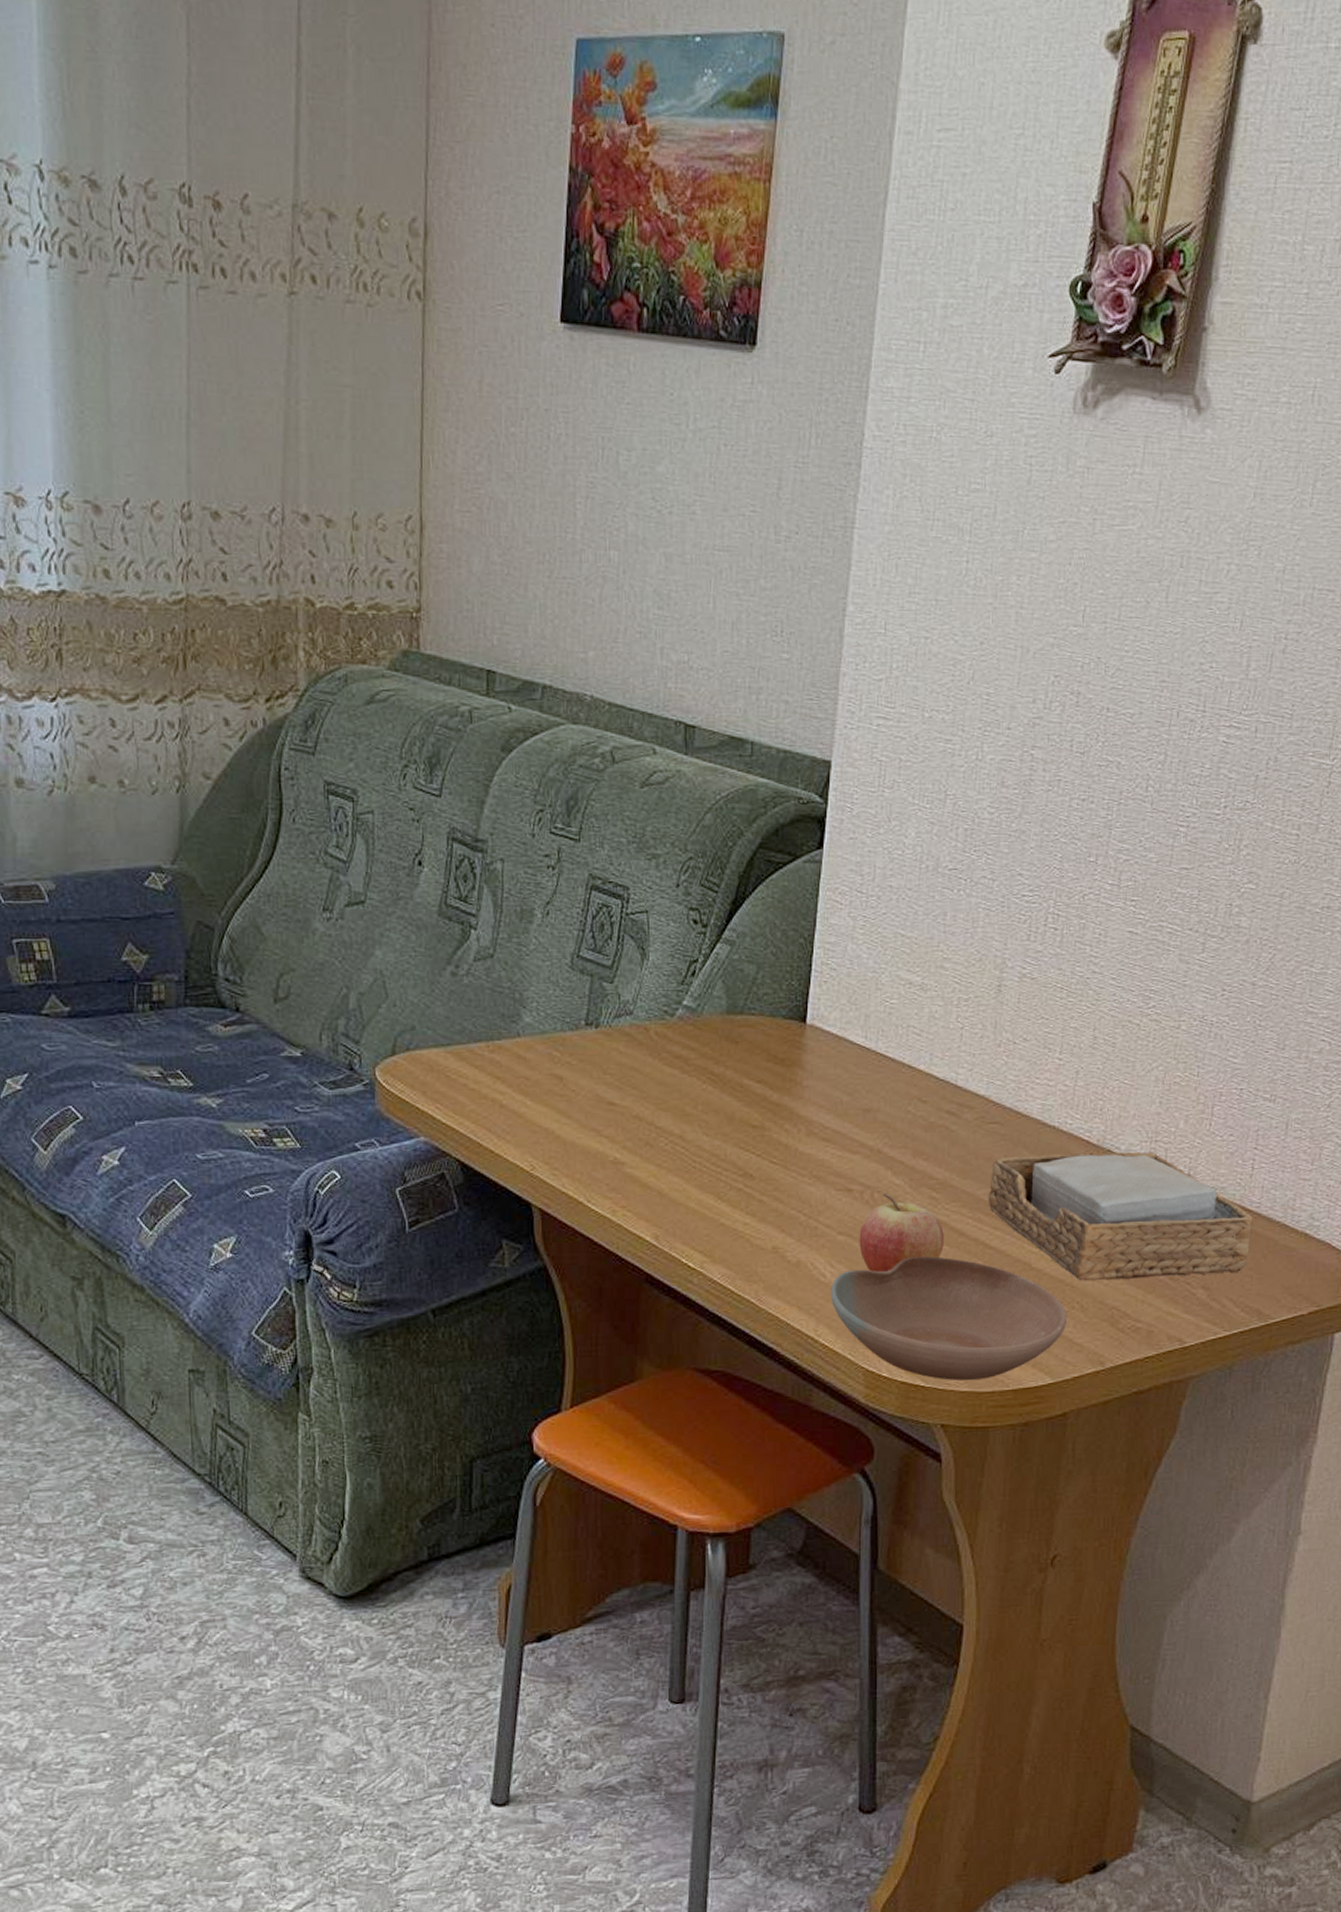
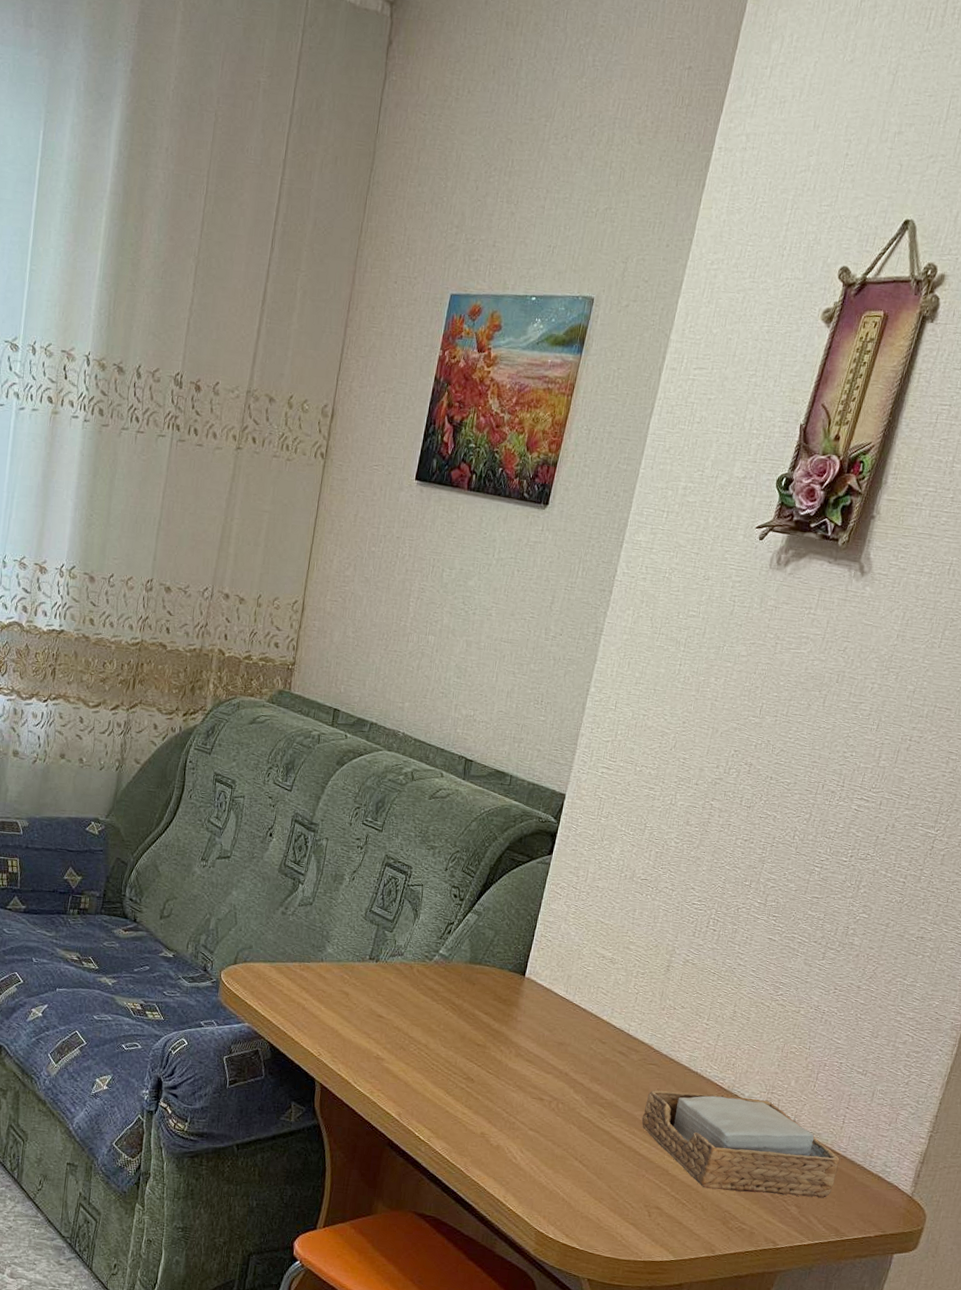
bowl: present [830,1256,1068,1380] -> none [518,1153,691,1250]
fruit: present [859,1193,944,1272] -> none [543,1105,607,1162]

